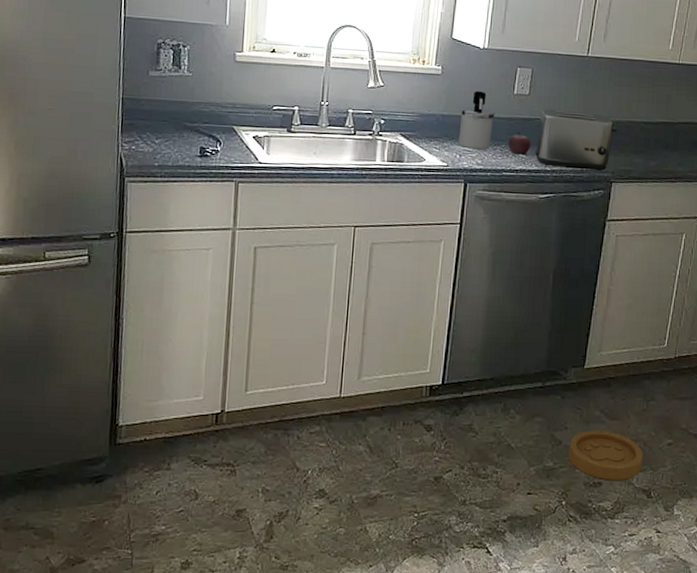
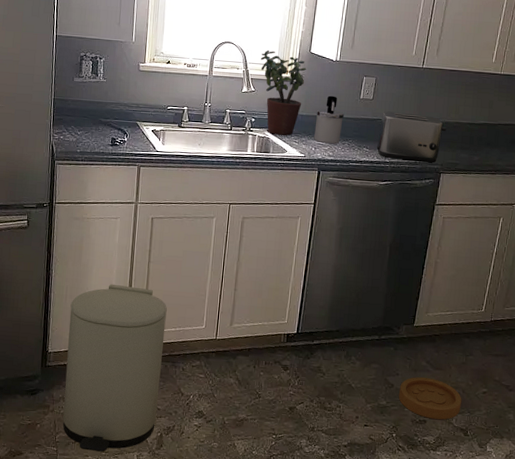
pedal bin: none [139,333,276,551] -> present [63,284,167,452]
potted plant: none [390,35,448,140] -> present [260,50,307,136]
fruit: present [508,131,531,155] -> none [354,129,374,149]

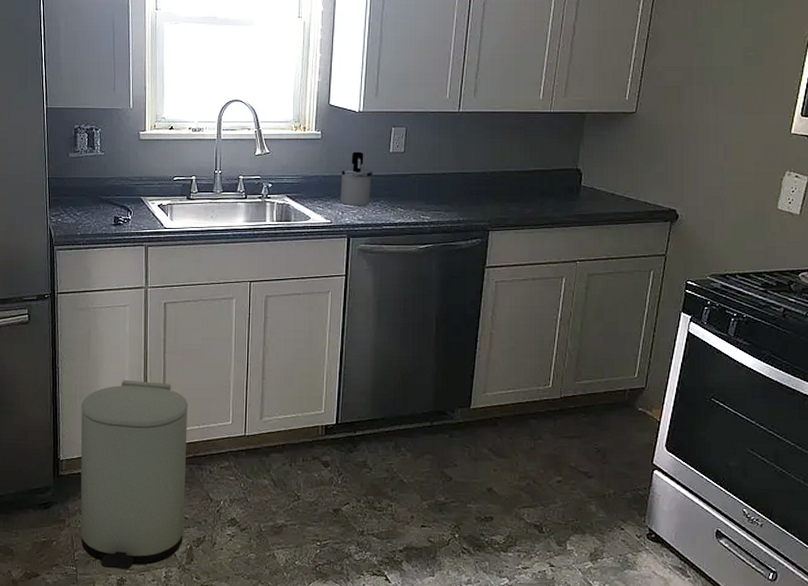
potted plant: present [260,50,307,136] -> none [273,105,327,200]
toaster: present [376,111,446,164] -> none [412,164,492,221]
pet bowl: present [398,376,462,420] -> none [458,466,533,516]

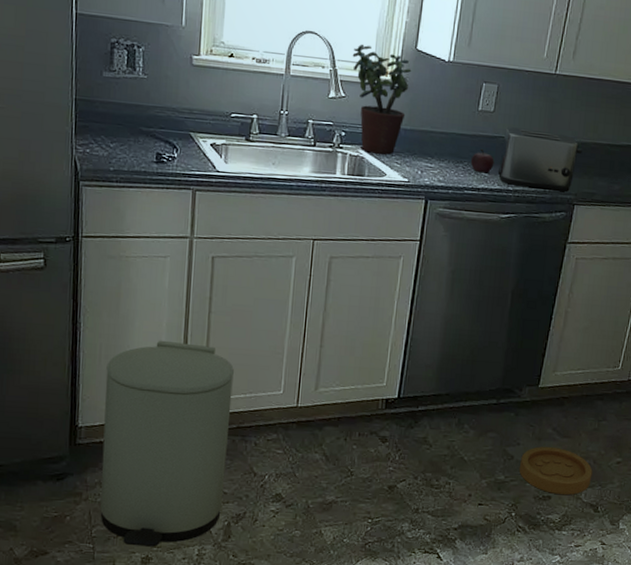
potted plant: none [273,105,327,200] -> present [352,44,412,155]
soap dispenser: present [340,151,373,206] -> none [420,105,459,167]
fruit: none [386,187,409,209] -> present [470,148,495,173]
toaster: none [412,164,492,221] -> present [497,127,582,194]
pet bowl: none [458,466,533,516] -> present [519,446,593,496]

